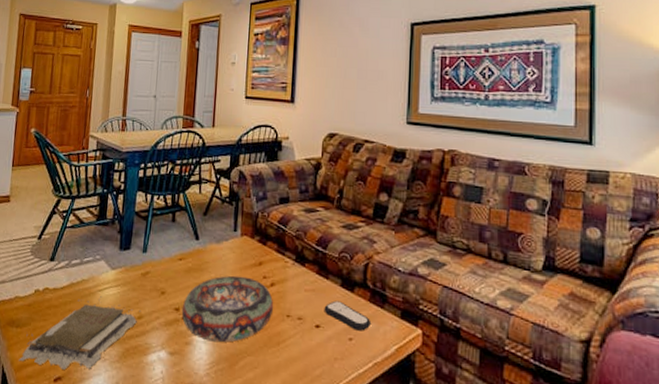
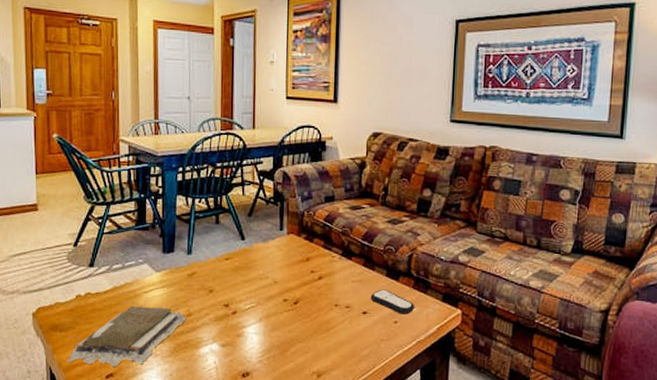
decorative bowl: present [181,275,274,343] -> none [231,271,322,333]

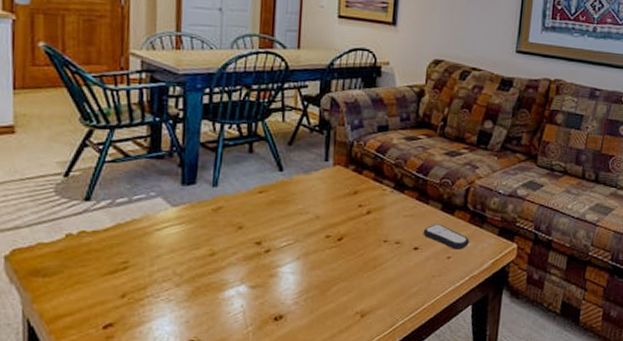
book: present [67,298,190,367] -> none [51,236,214,315]

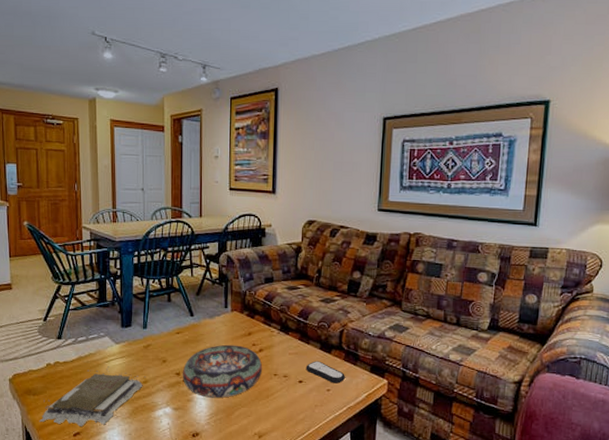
book: none [51,236,214,315] -> present [40,366,146,427]
decorative bowl: none [264,206,370,272] -> present [182,344,263,398]

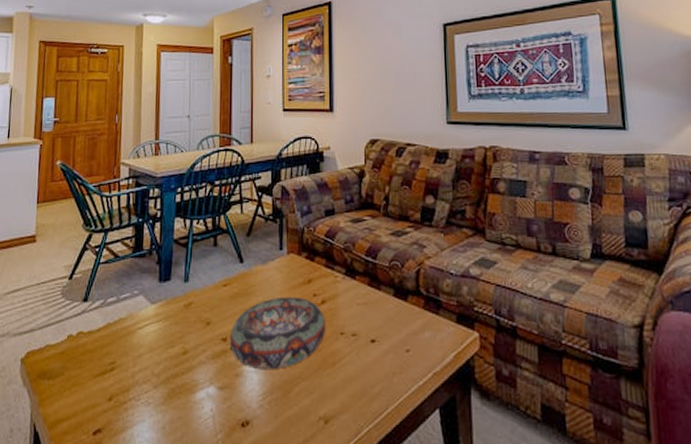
book: present [40,366,146,427] -> none [53,334,186,420]
remote control: present [305,361,346,384] -> none [378,312,428,341]

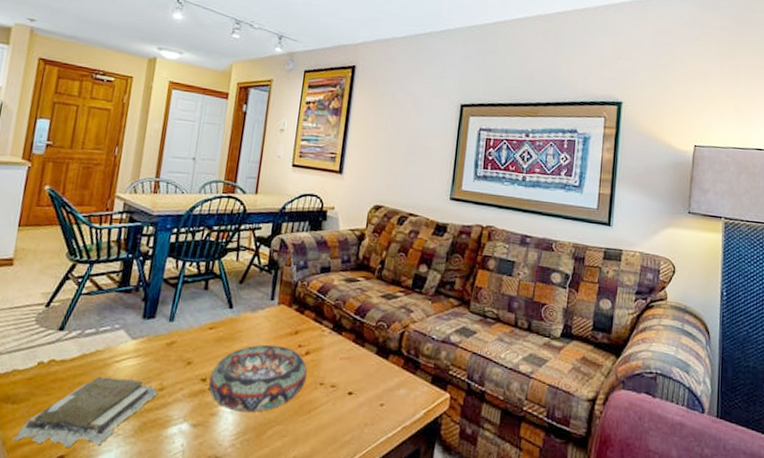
book: none [53,334,186,420] -> present [13,368,164,447]

